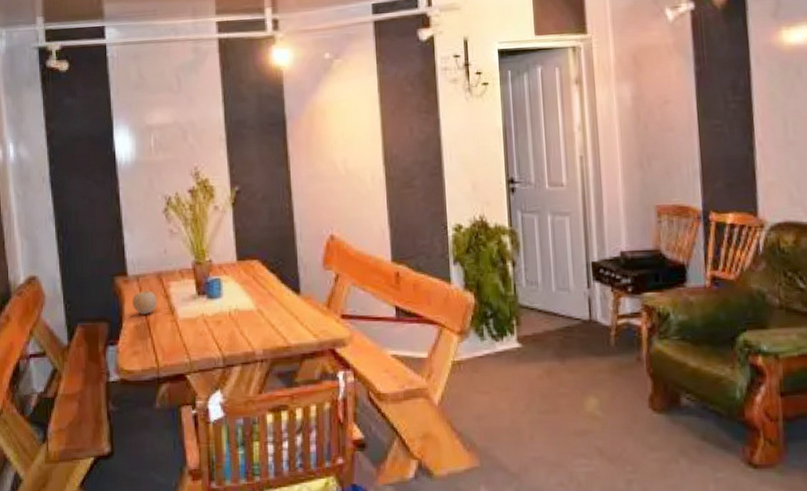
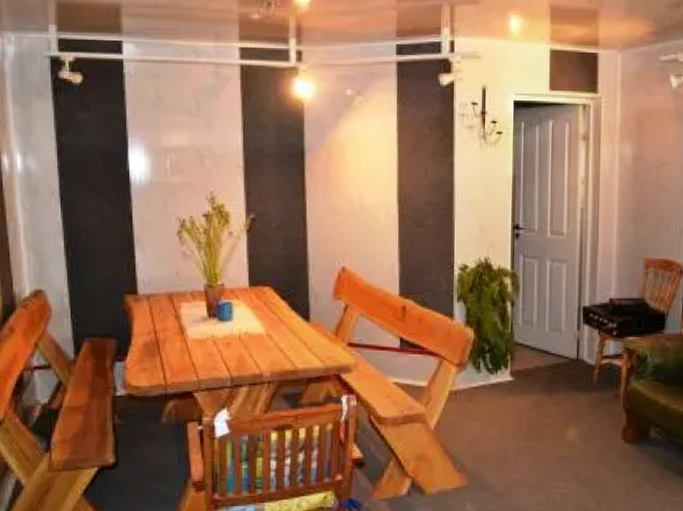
fruit: present [132,291,157,314] -> none [142,310,167,333]

